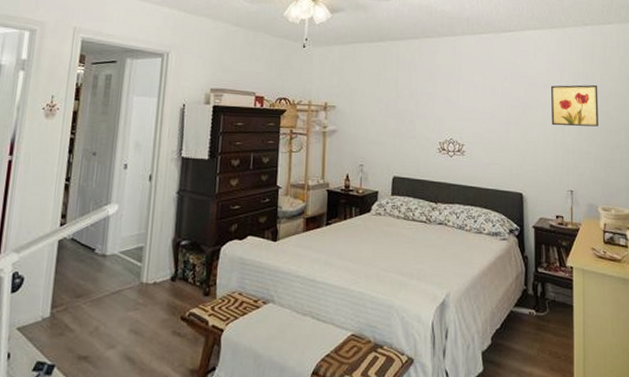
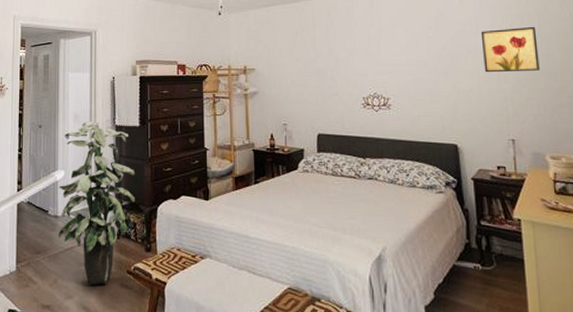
indoor plant: none [105,151,200,333] -> present [58,122,136,285]

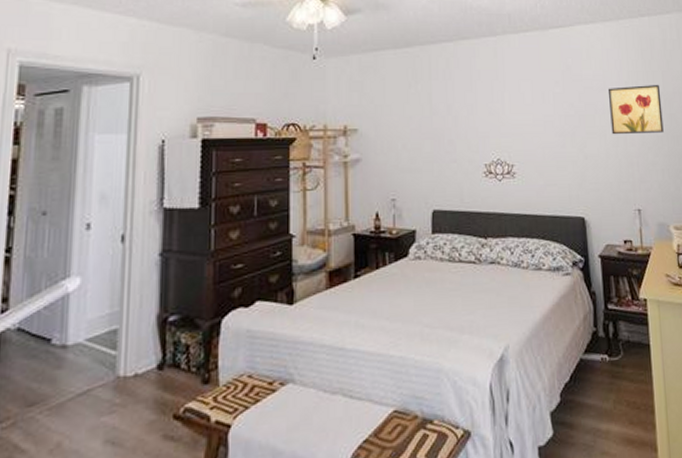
indoor plant: present [58,122,136,285] -> none [67,203,191,444]

